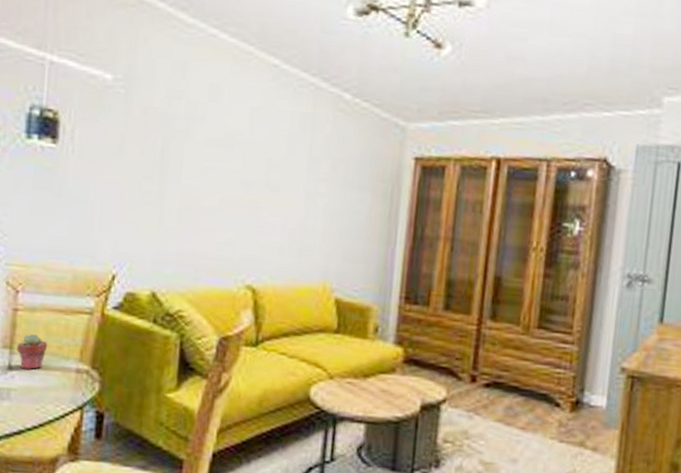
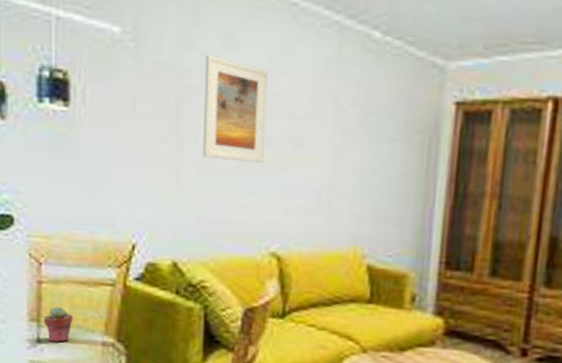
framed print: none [185,105,249,203] -> present [203,55,268,163]

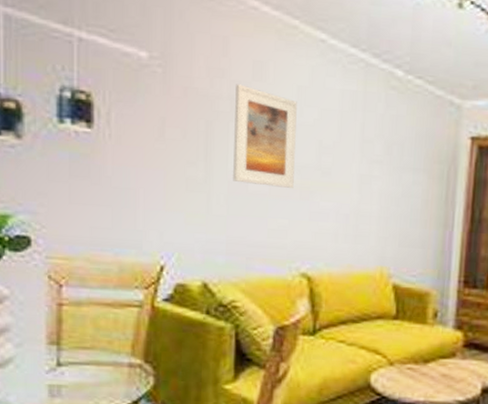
potted succulent: present [44,306,73,343] -> none [65,328,97,366]

